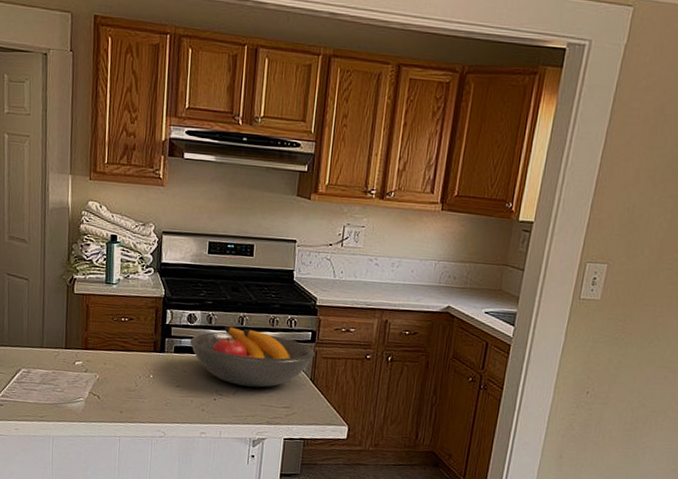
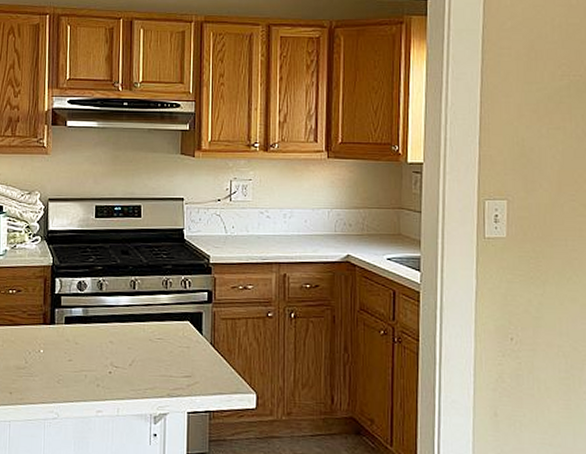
fruit bowl: present [189,326,315,388] -> none [80,292,213,356]

